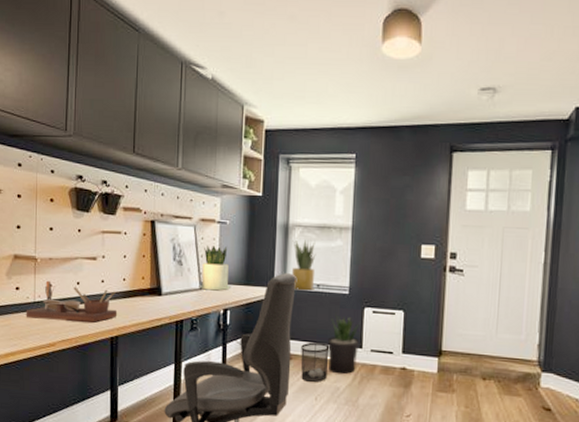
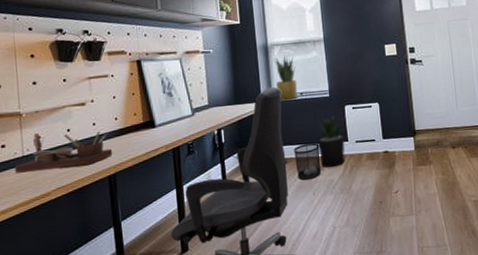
planter: present [199,245,232,291] -> none [191,73,222,116]

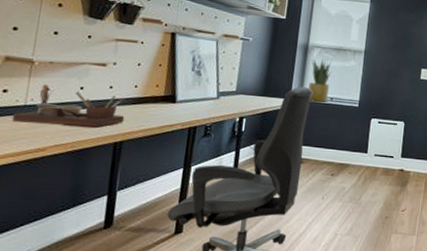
waste bin: present [294,143,321,180] -> none [310,148,339,183]
planter: present [316,116,346,167] -> none [336,124,366,175]

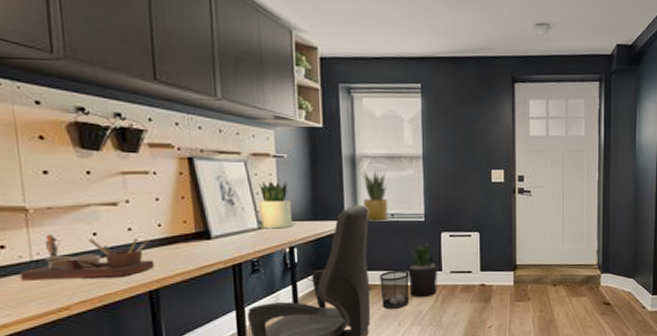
planter: none [216,59,250,101] -> present [257,182,297,229]
waste bin: none [310,148,339,183] -> present [380,270,410,309]
planter: none [336,124,366,175] -> present [406,242,438,297]

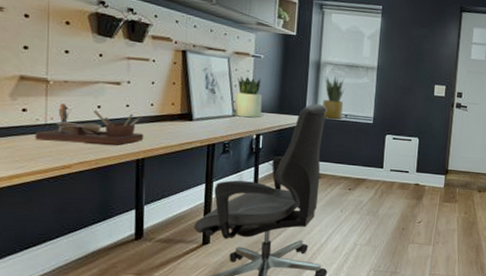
waste bin: present [380,270,410,309] -> none [328,163,355,197]
planter: present [406,242,438,297] -> none [353,141,381,189]

